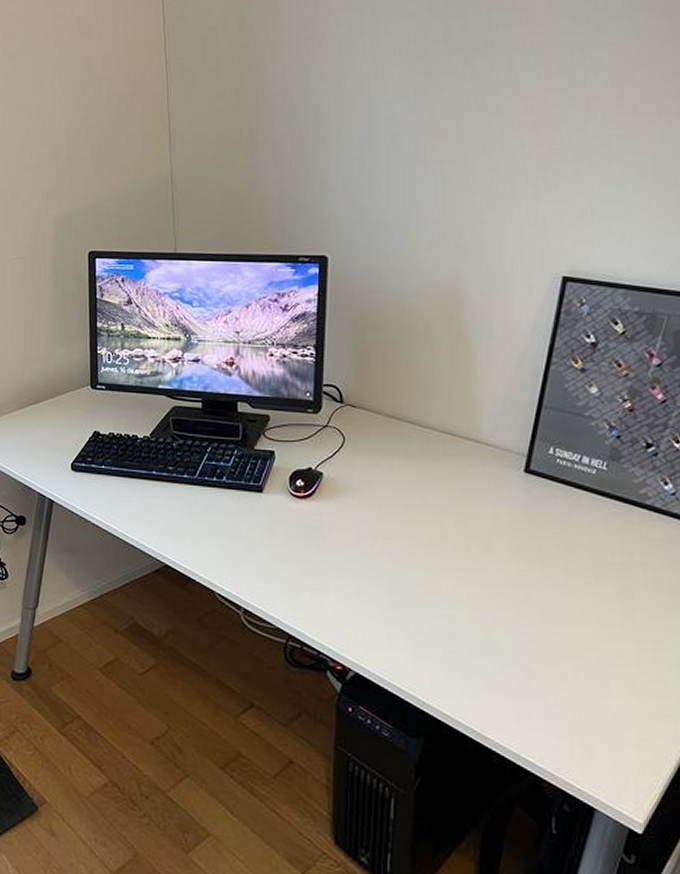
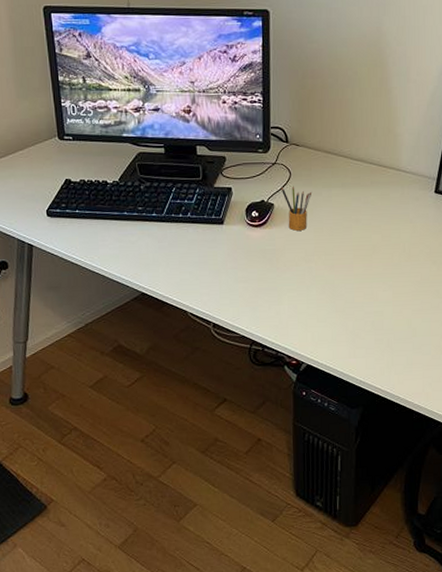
pencil box: none [332,453,370,506] -> present [281,186,312,231]

